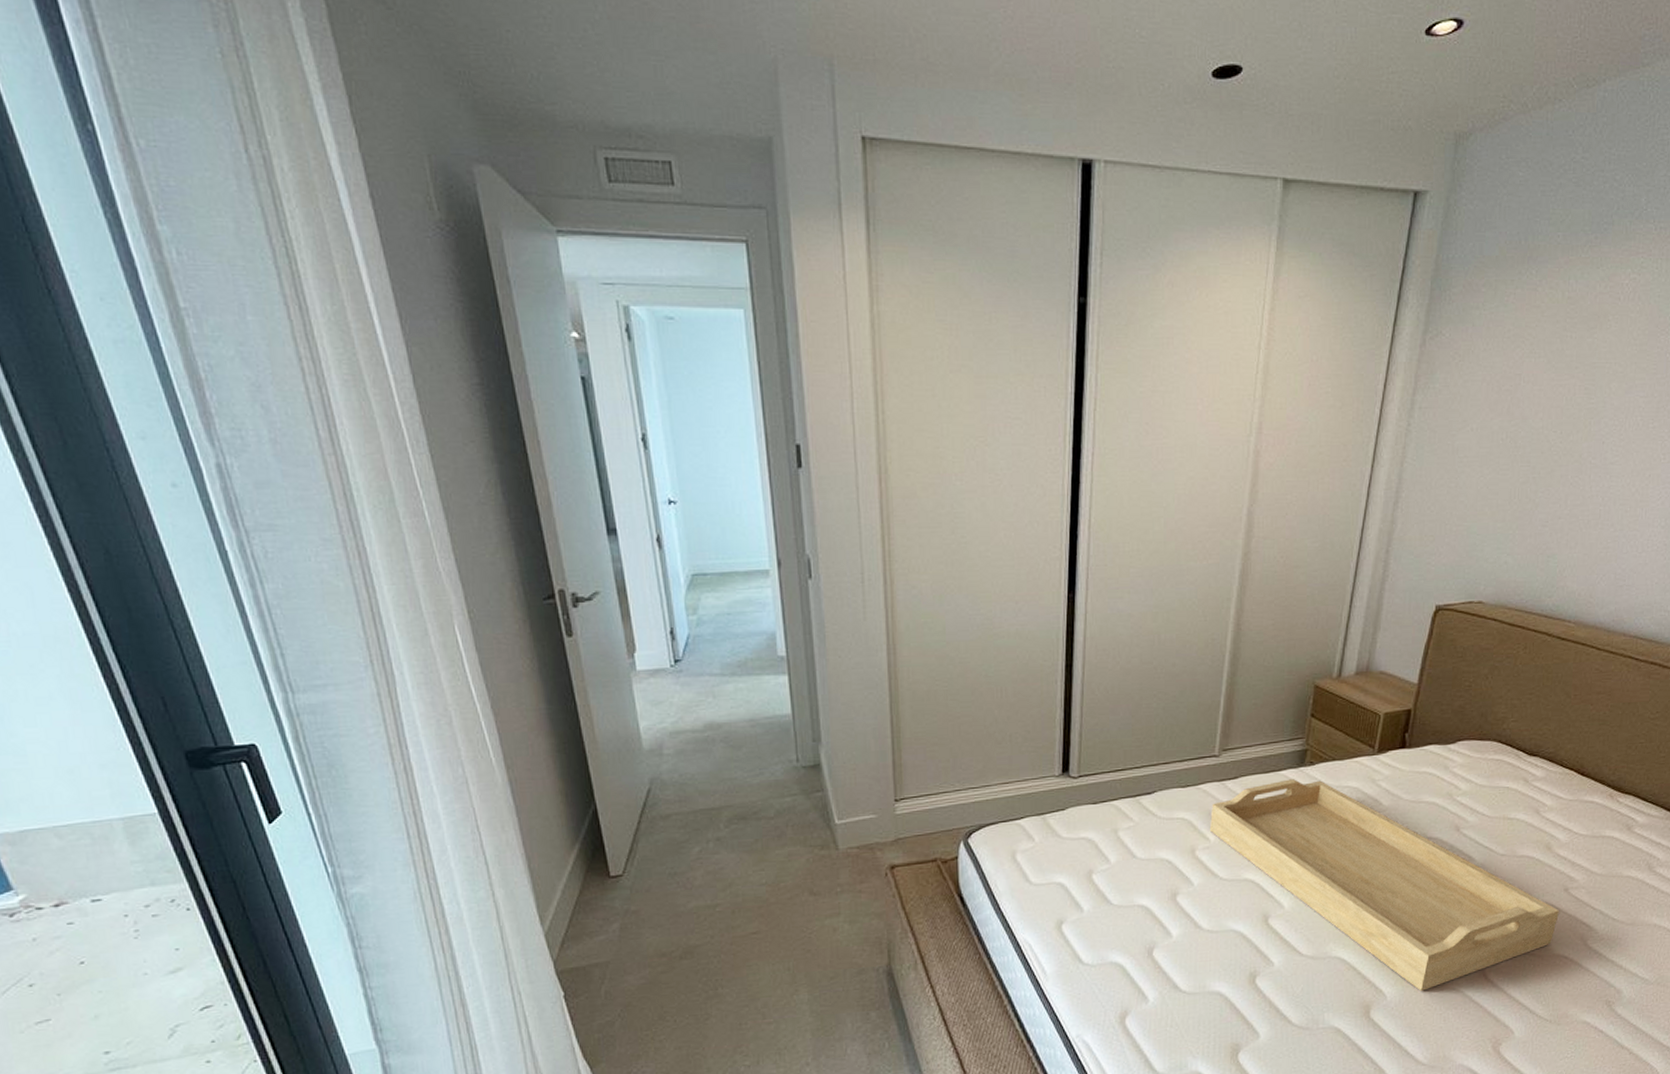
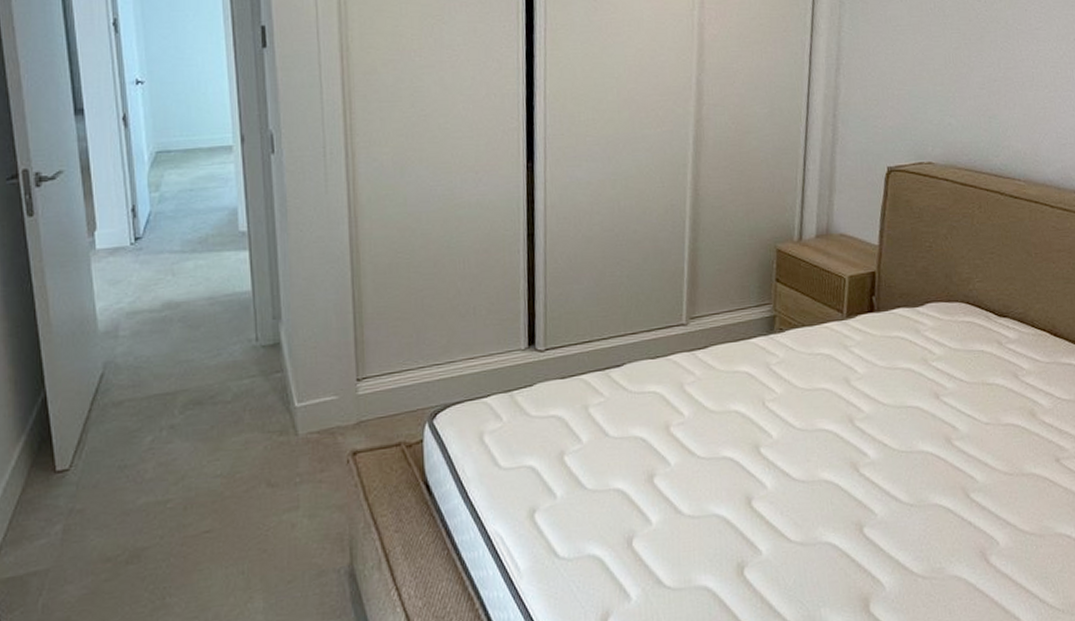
serving tray: present [1209,779,1560,991] -> none [682,347,1055,580]

